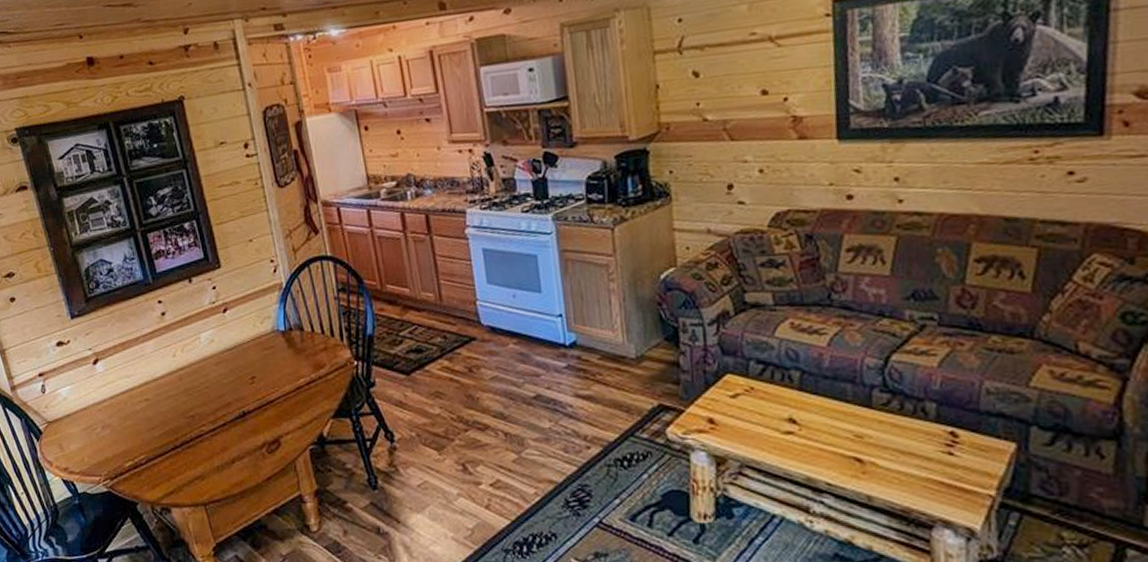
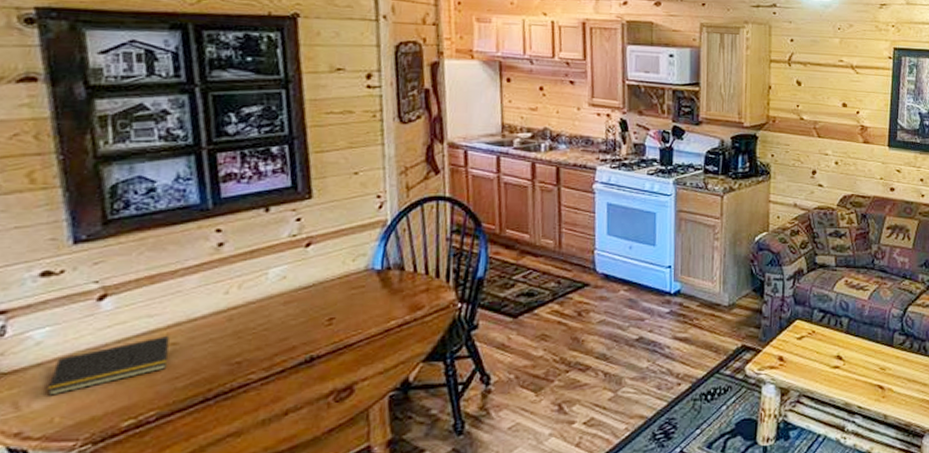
notepad: none [77,393,145,440] -> present [48,336,170,396]

